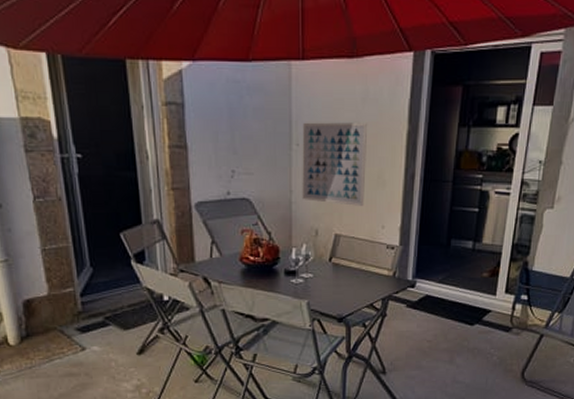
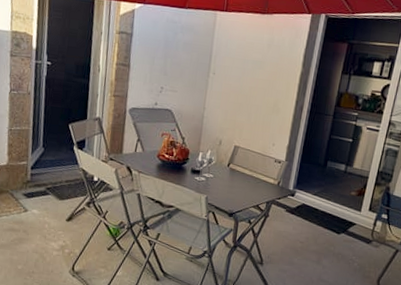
wall art: present [302,122,368,206] -> none [212,57,271,126]

